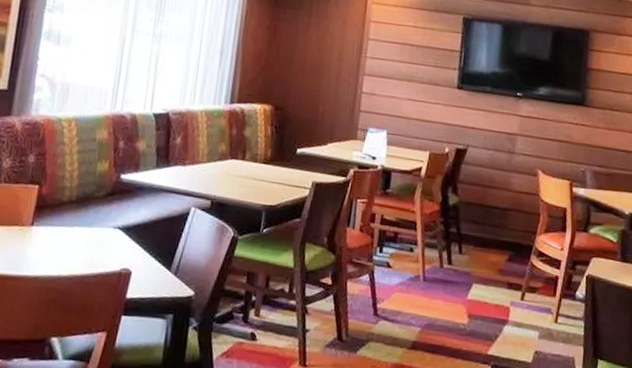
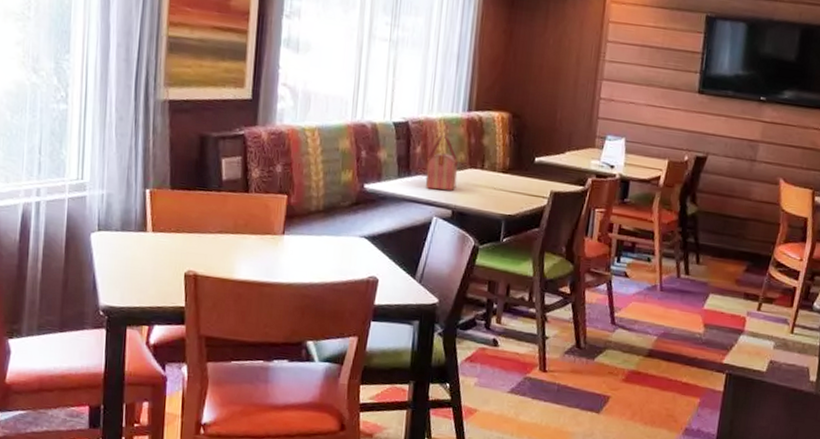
handbag: none [184,126,220,182] -> present [425,135,459,192]

